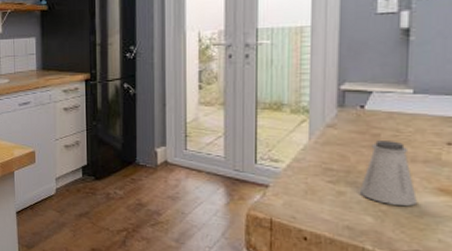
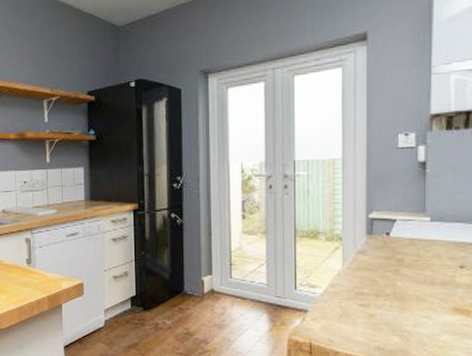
saltshaker: present [359,141,417,207] -> none [387,265,436,326]

